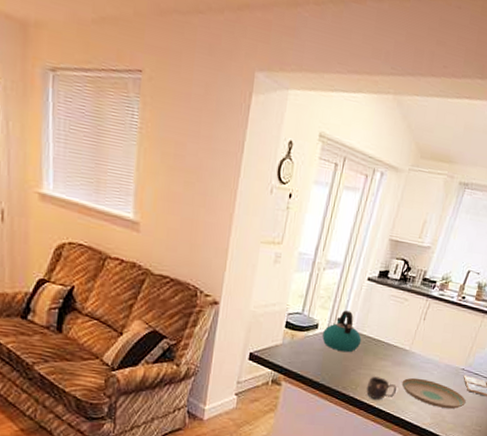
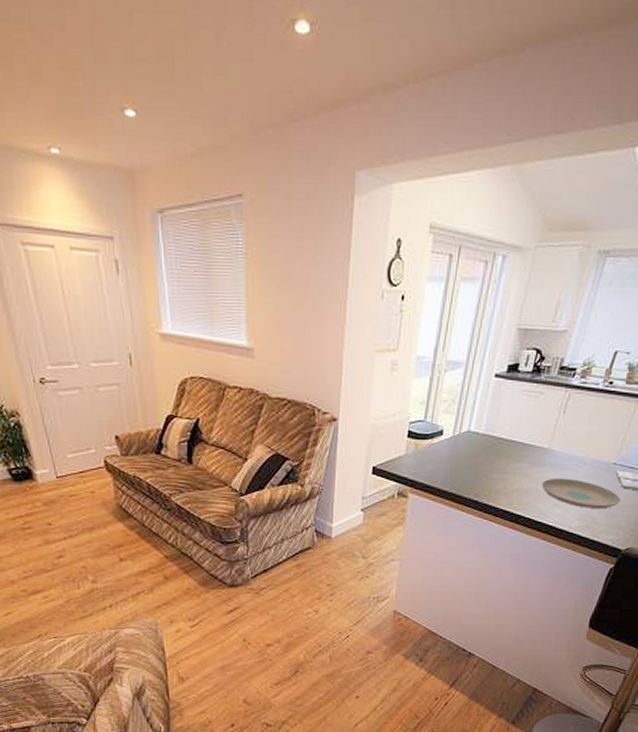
kettle: present [322,310,362,353] -> none [449,412,493,457]
mug: present [366,376,397,400] -> none [501,480,536,505]

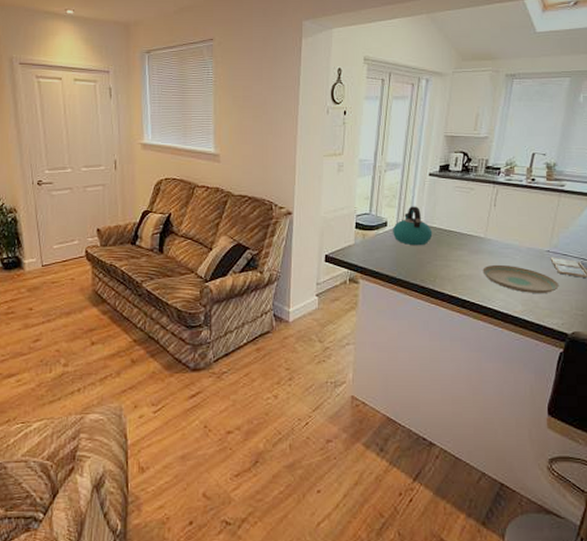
kettle: none [449,412,493,457] -> present [393,206,433,246]

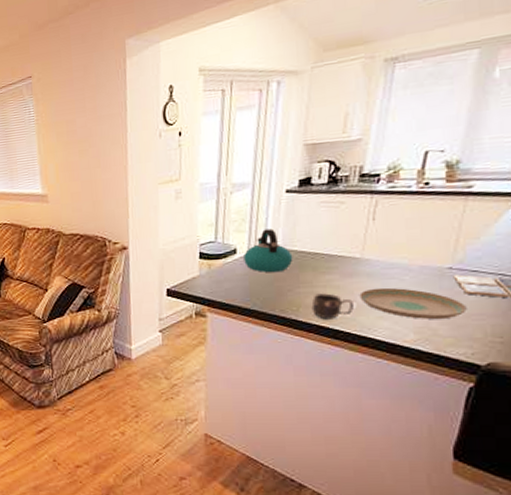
mug: none [445,267,478,290] -> present [311,293,354,320]

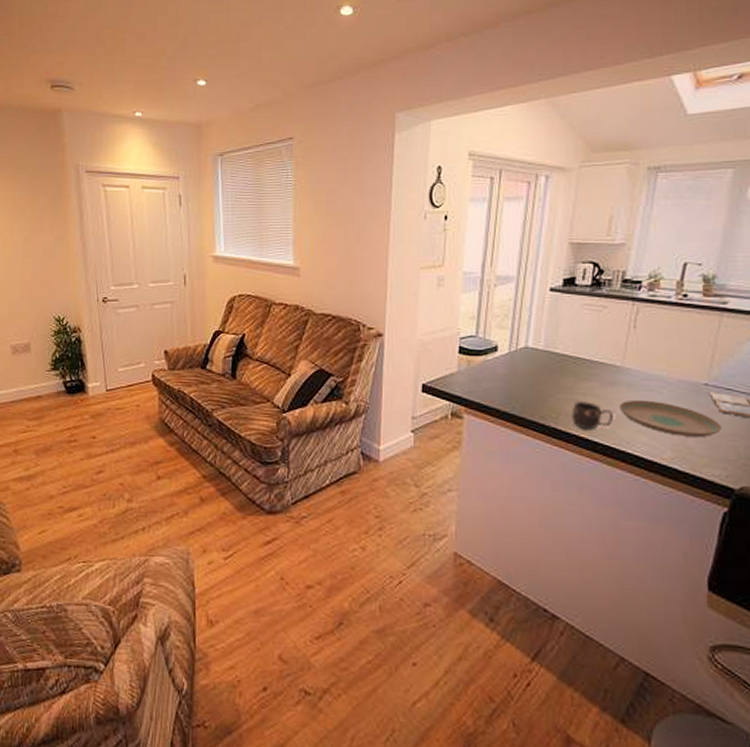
kettle: present [244,228,293,273] -> none [505,327,555,375]

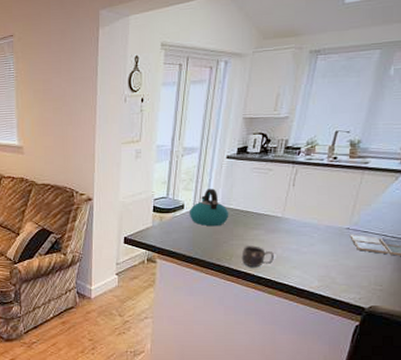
kettle: none [505,327,555,375] -> present [190,189,229,227]
plate: present [619,399,722,438] -> none [279,242,358,271]

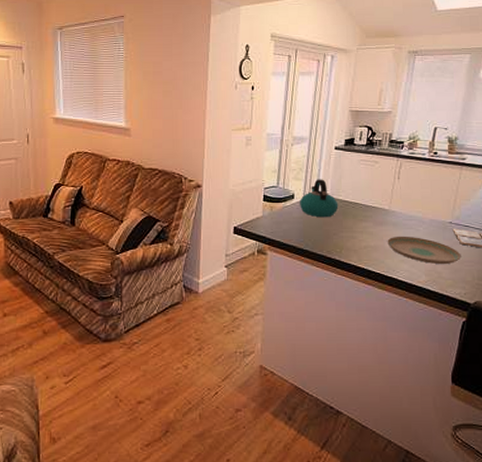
mug: present [241,246,274,268] -> none [351,238,383,261]
plate: none [279,242,358,271] -> present [387,236,461,265]

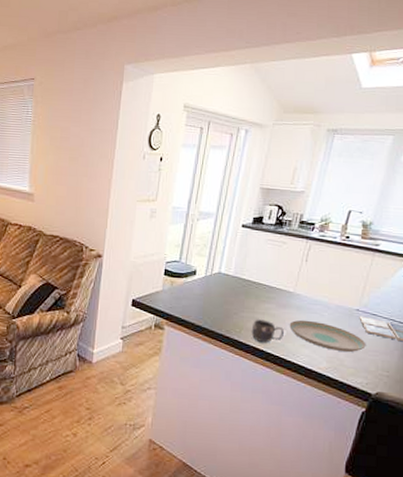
kettle: present [300,179,339,218] -> none [201,256,242,296]
mug: none [351,238,383,261] -> present [251,319,284,343]

